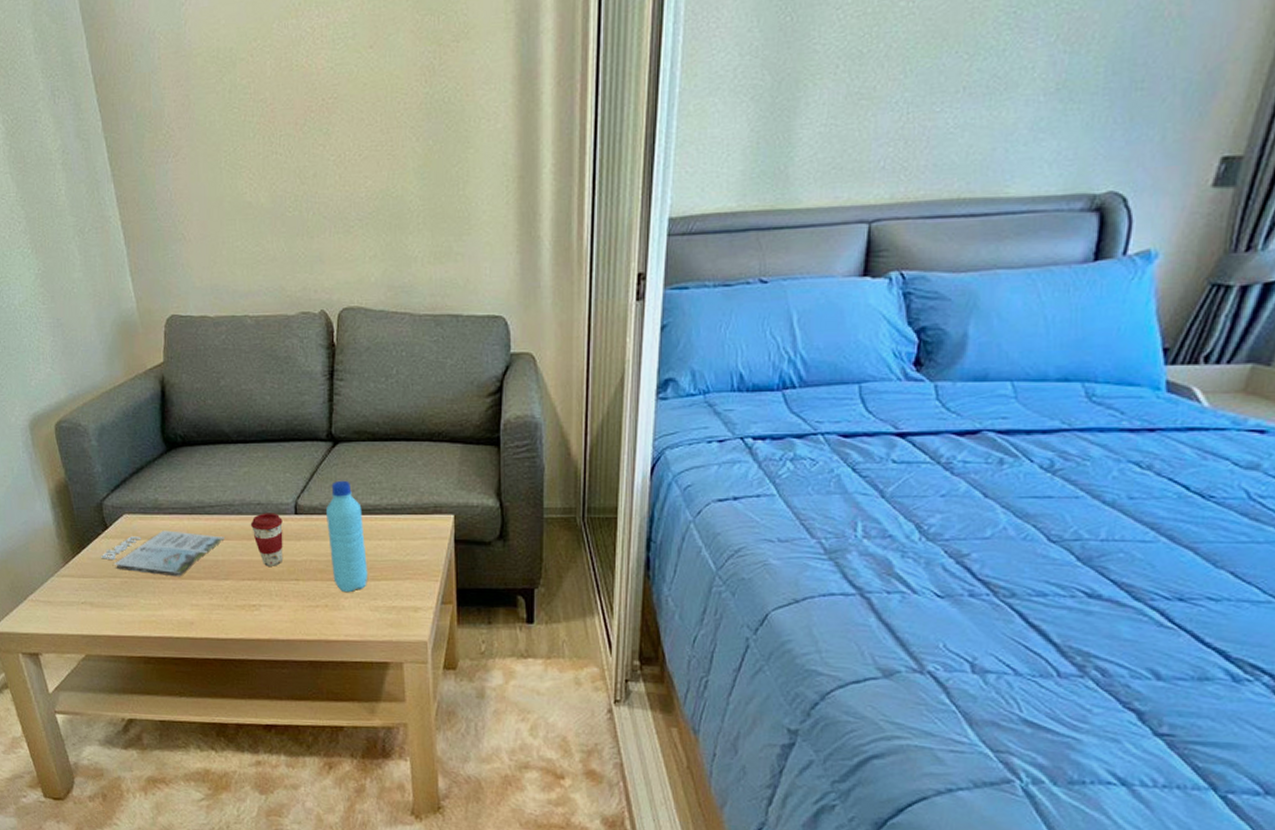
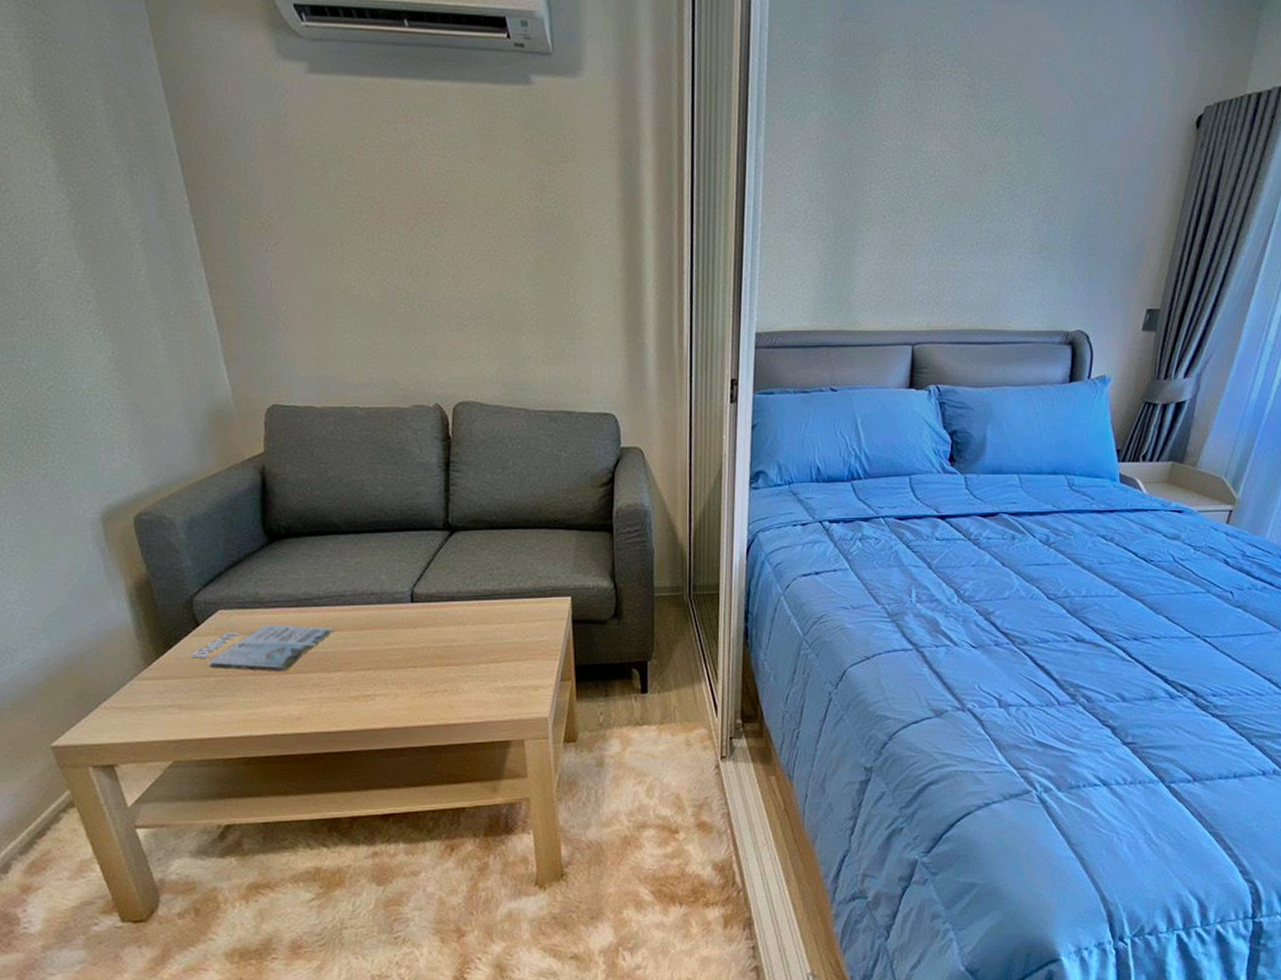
coffee cup: present [250,513,283,566] -> none [363,602,399,655]
water bottle: present [326,480,368,593] -> none [444,567,488,677]

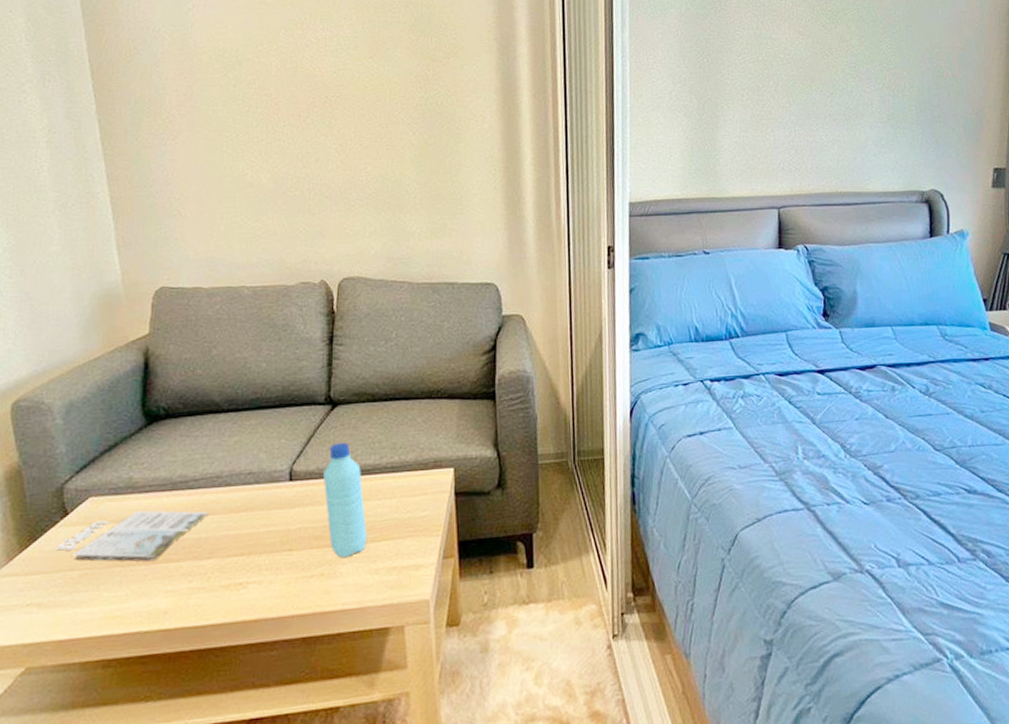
water bottle: none [444,567,488,677] -> present [324,442,368,558]

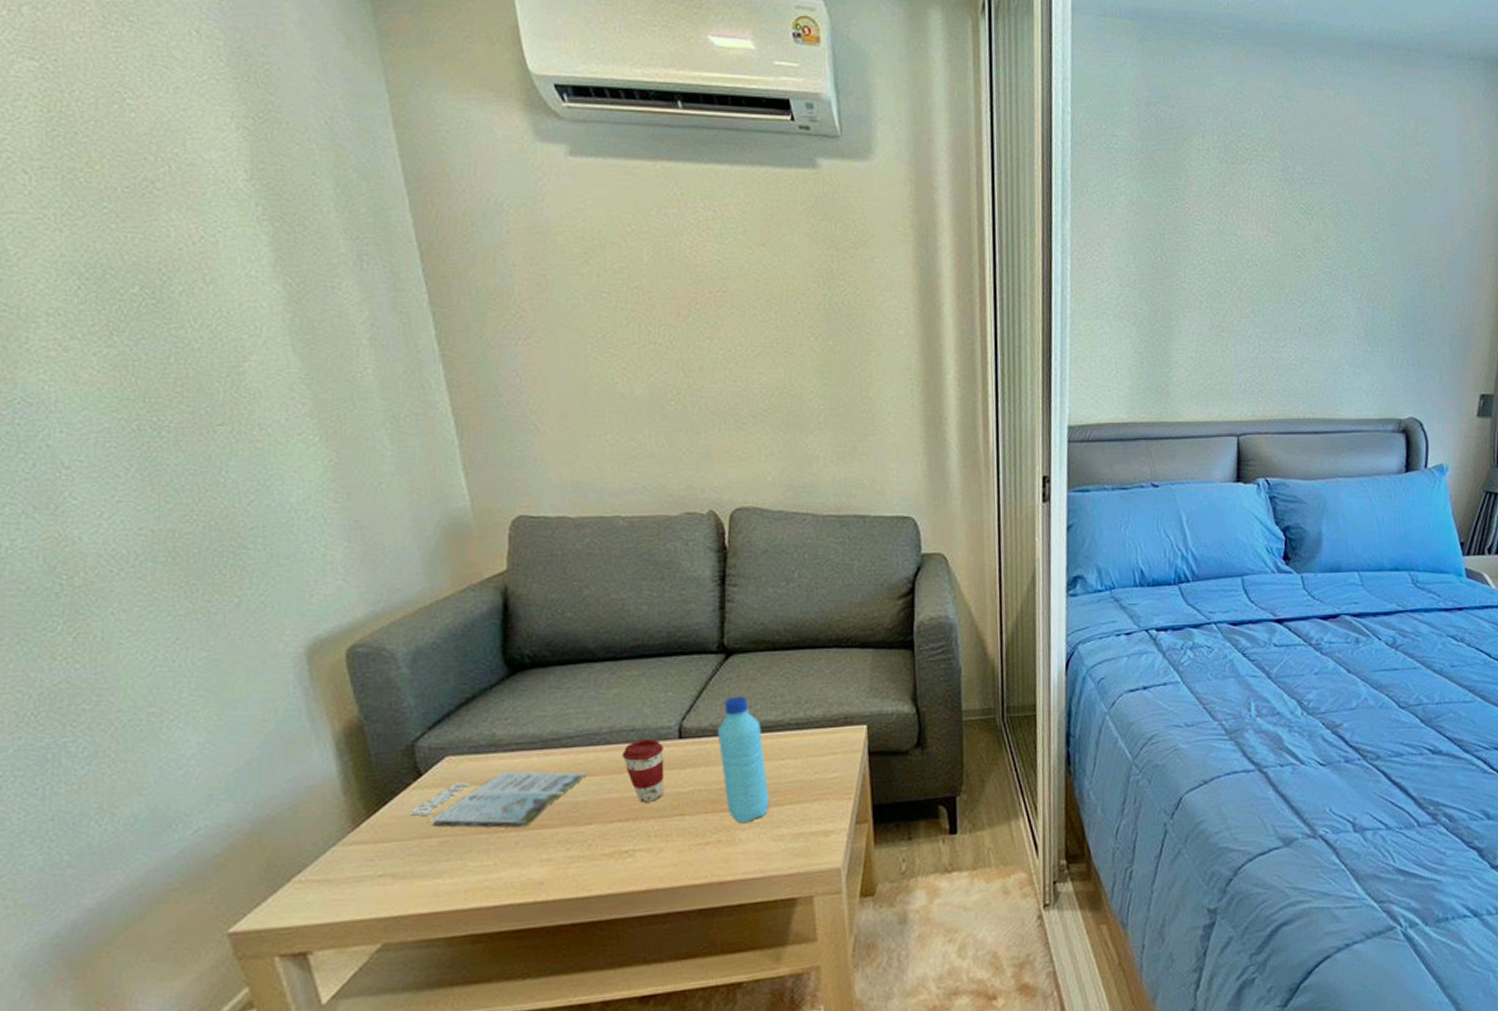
coffee cup: none [239,481,276,539] -> present [621,739,664,803]

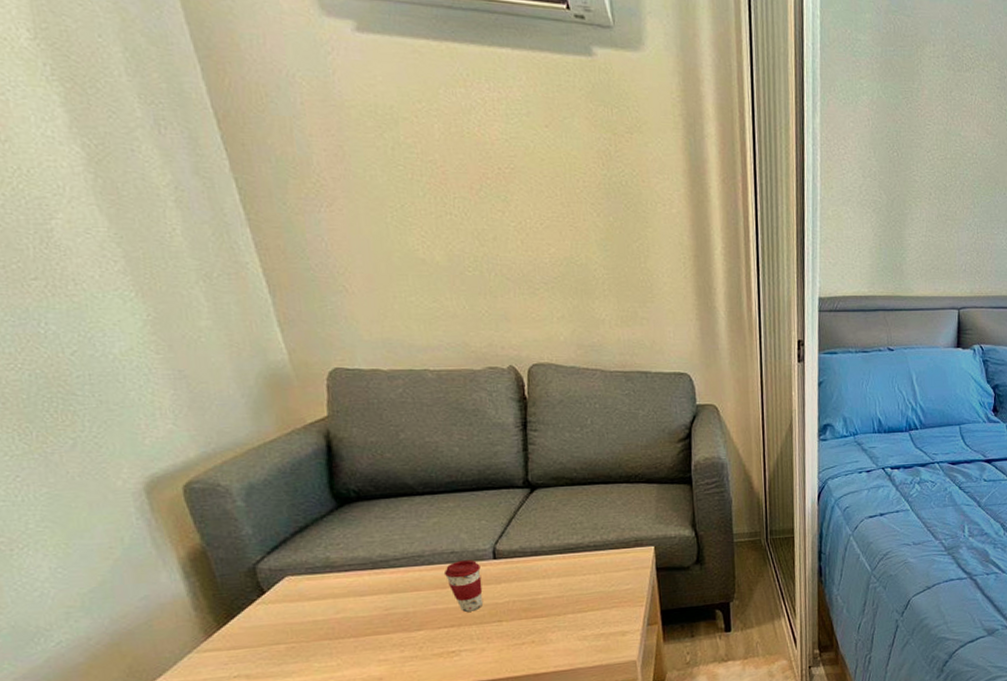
magazine: present [410,771,587,828] -> none [257,588,415,635]
water bottle: present [718,695,770,824] -> none [527,523,575,627]

